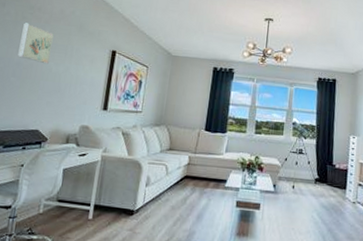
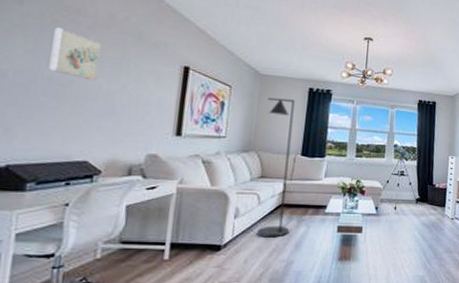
floor lamp: none [163,76,201,208] -> present [256,97,295,238]

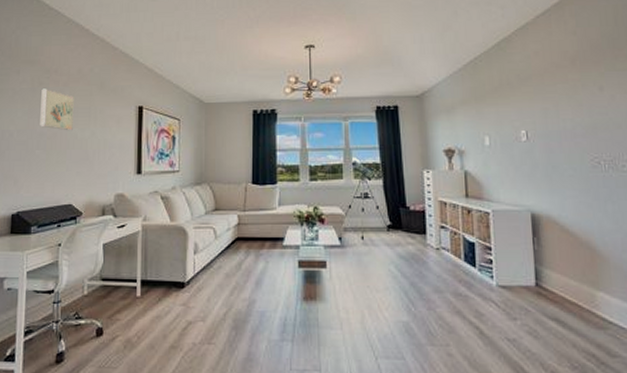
floor lamp: present [256,97,295,238] -> none [214,125,249,274]

